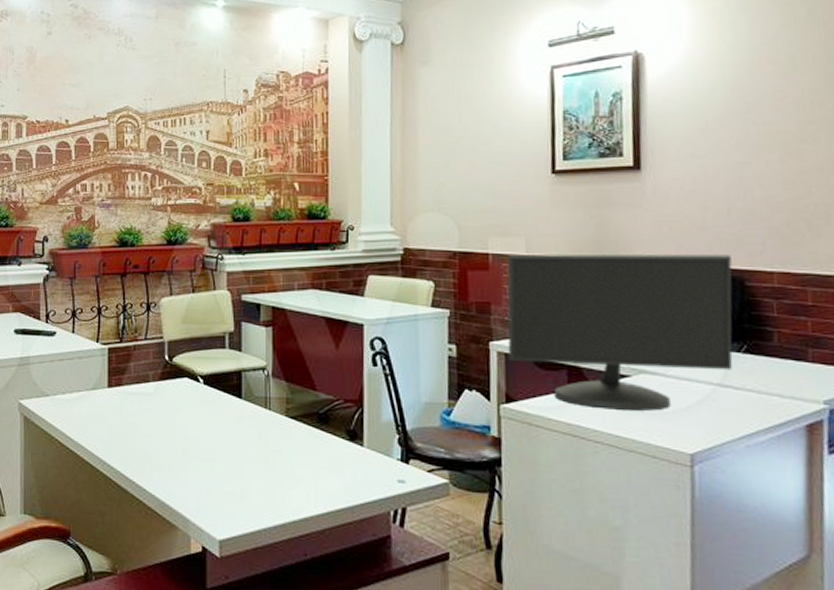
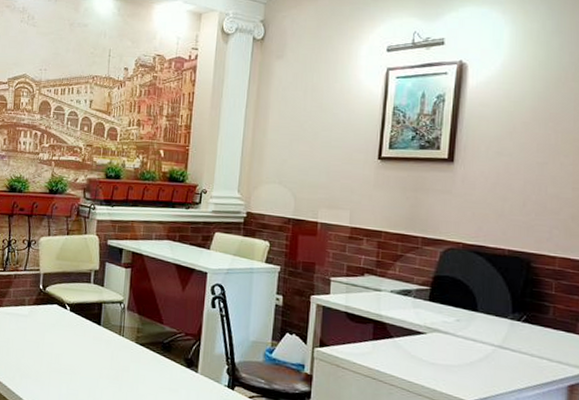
computer monitor: present [507,253,733,411] -> none [325,224,522,364]

